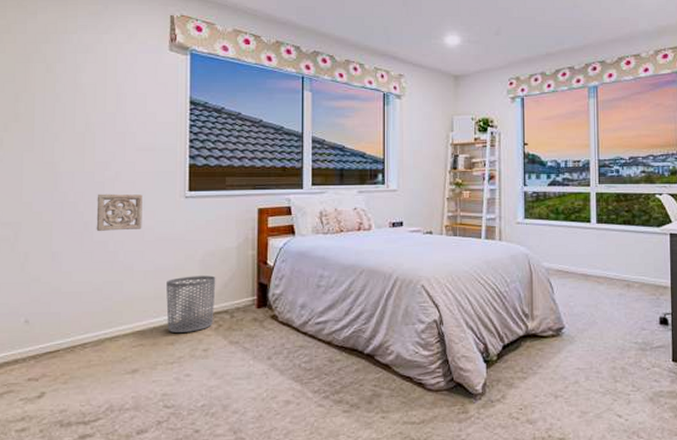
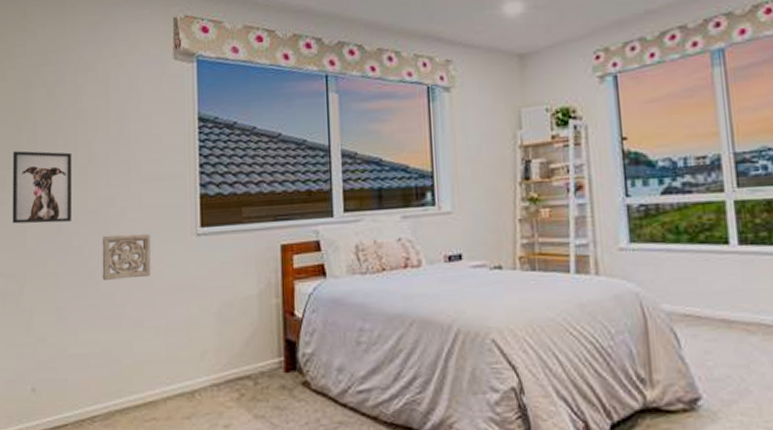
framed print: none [9,116,70,180] -> present [12,151,72,224]
waste bin: present [166,275,216,334] -> none [180,331,236,405]

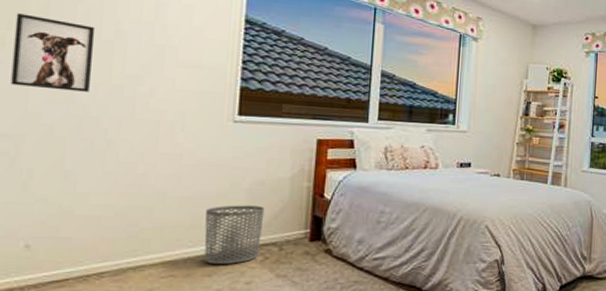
wall ornament: present [102,234,151,280] -> none [122,110,183,152]
waste bin: none [180,331,236,405] -> present [204,205,265,265]

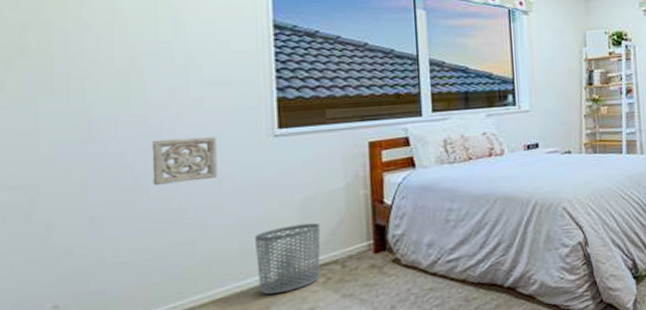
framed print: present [11,13,96,92] -> none [14,51,108,131]
wall ornament: none [122,110,183,152] -> present [151,137,218,185]

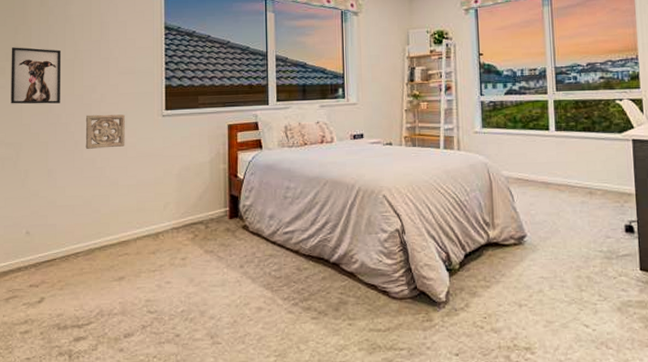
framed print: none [14,51,108,131] -> present [11,47,62,104]
waste bin: present [255,223,321,295] -> none [148,188,192,243]

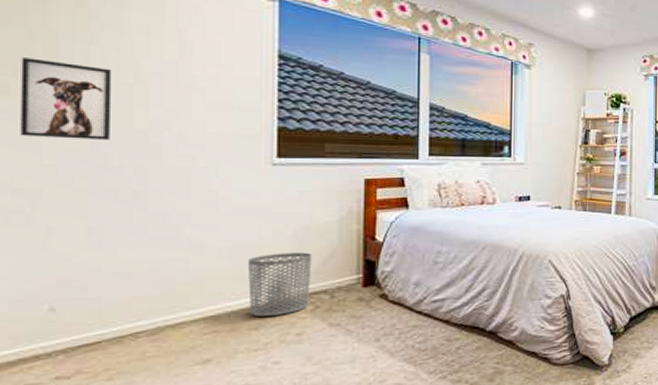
wall ornament: present [85,114,125,149] -> none [151,157,216,201]
waste bin: none [148,188,192,243] -> present [248,252,312,317]

